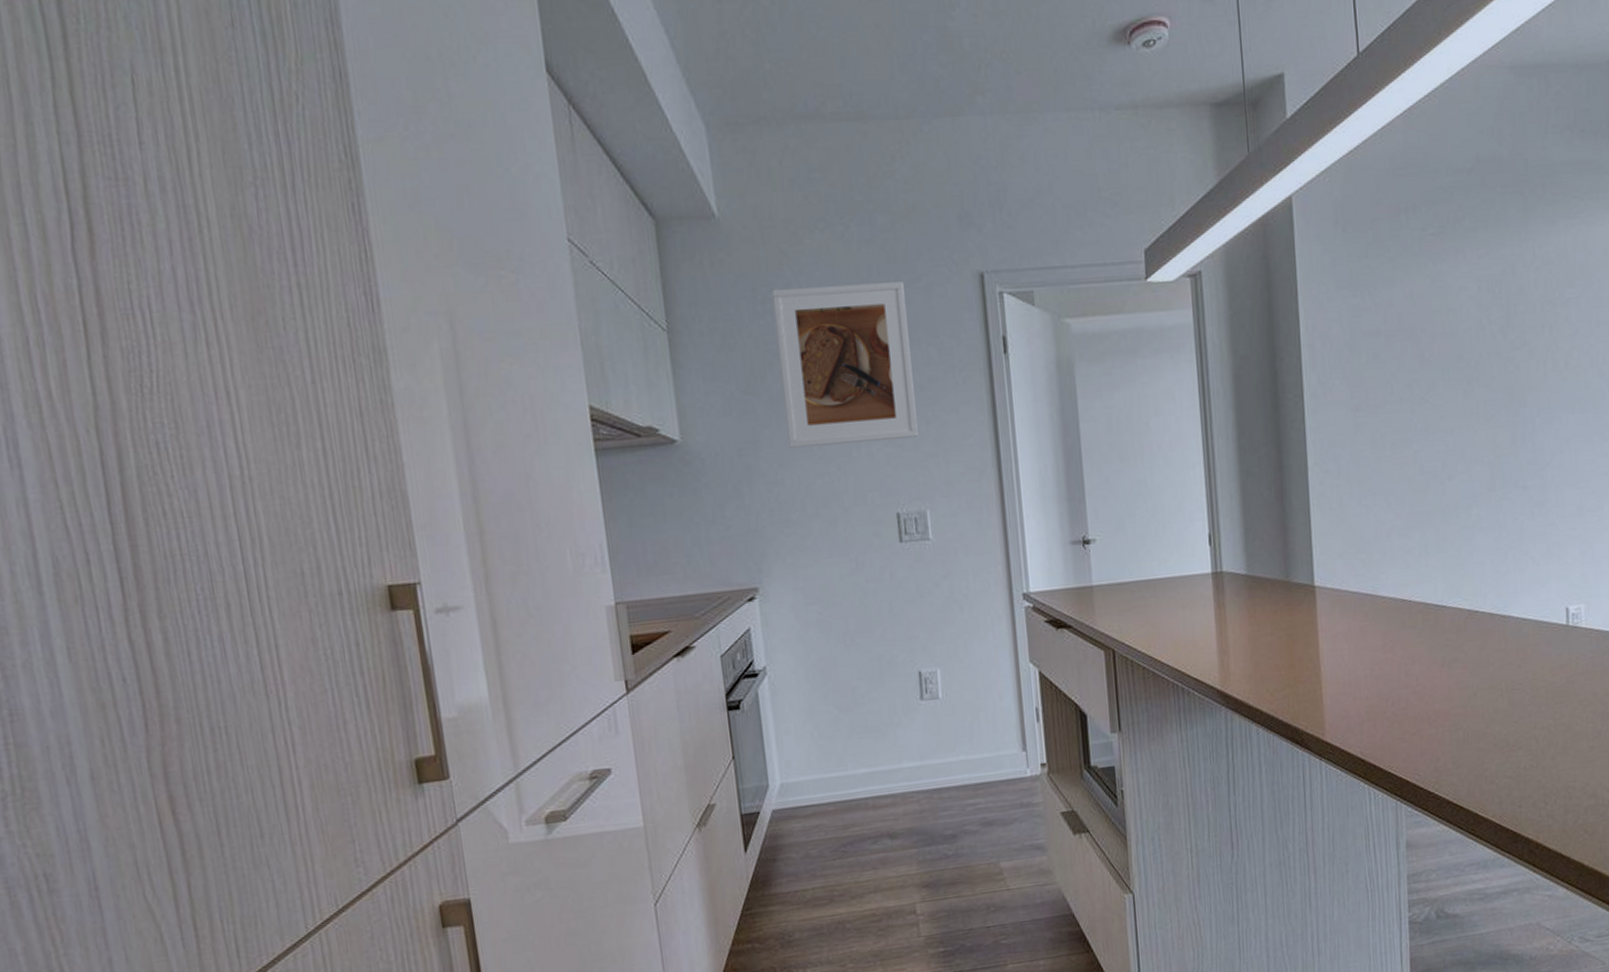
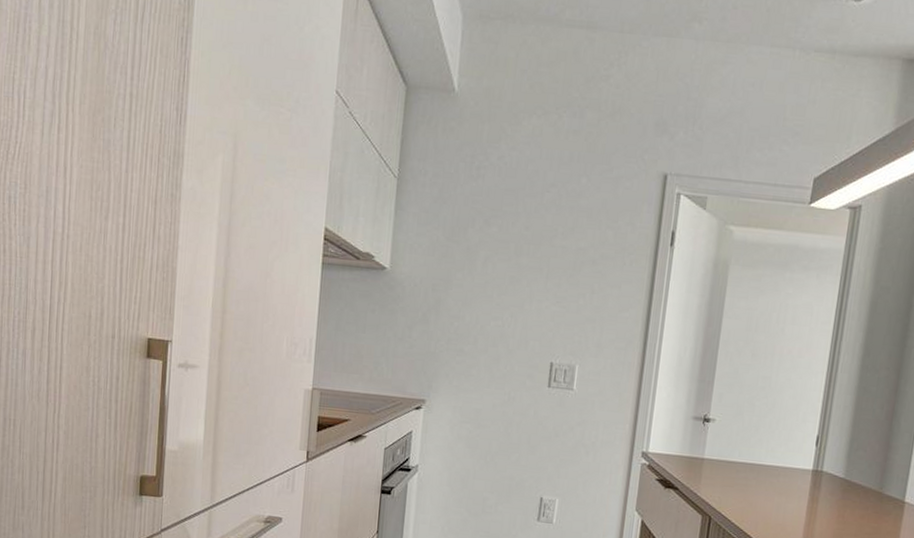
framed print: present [772,281,918,448] -> none [474,158,597,302]

